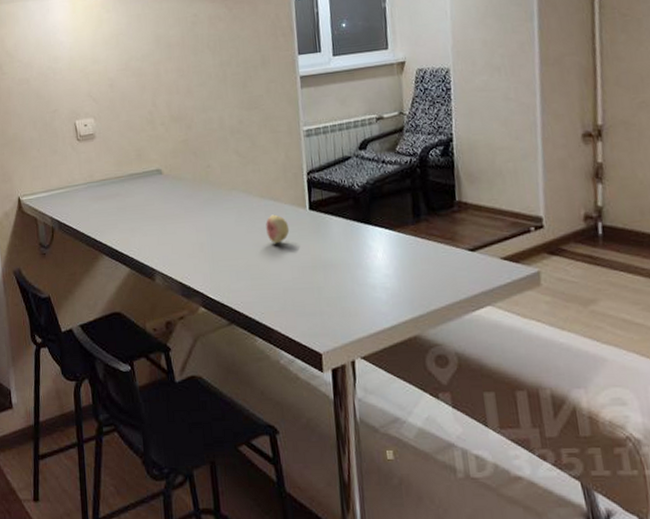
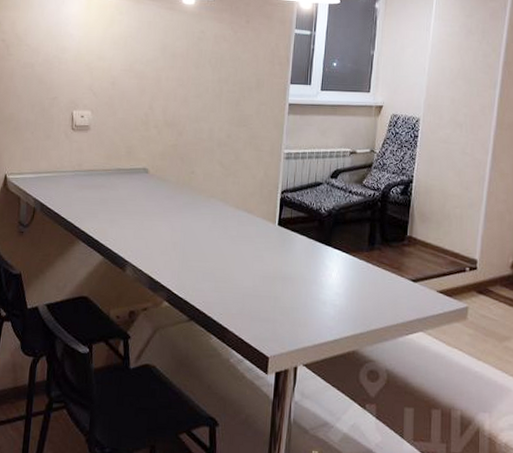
fruit: present [266,214,290,243] -> none [236,225,258,252]

